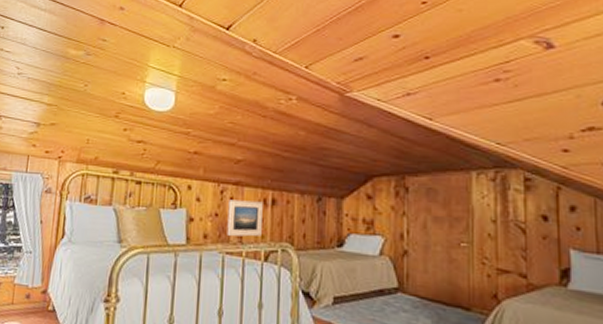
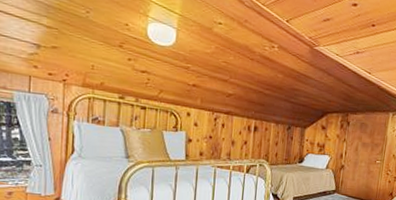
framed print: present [227,199,263,237] -> none [218,125,248,155]

